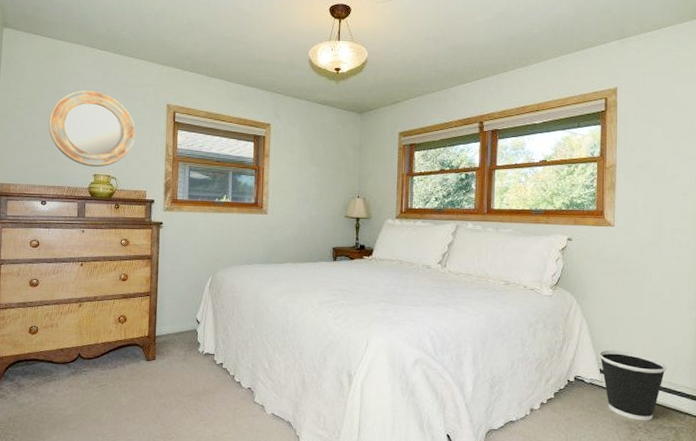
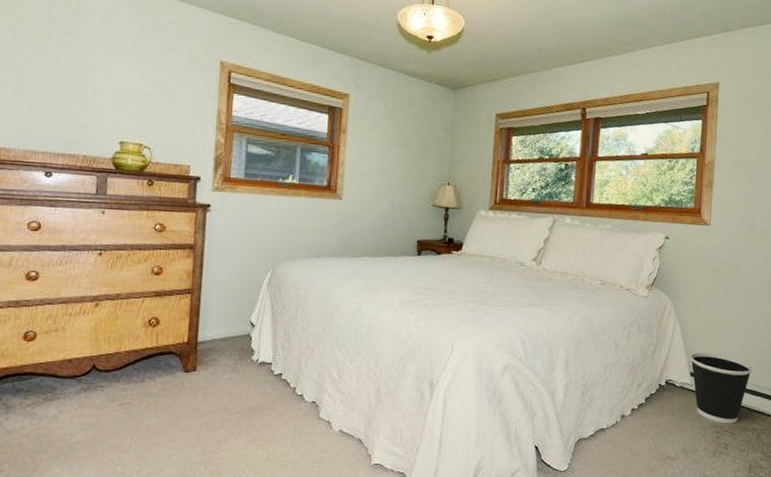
home mirror: present [48,90,136,167] -> none [57,35,178,133]

